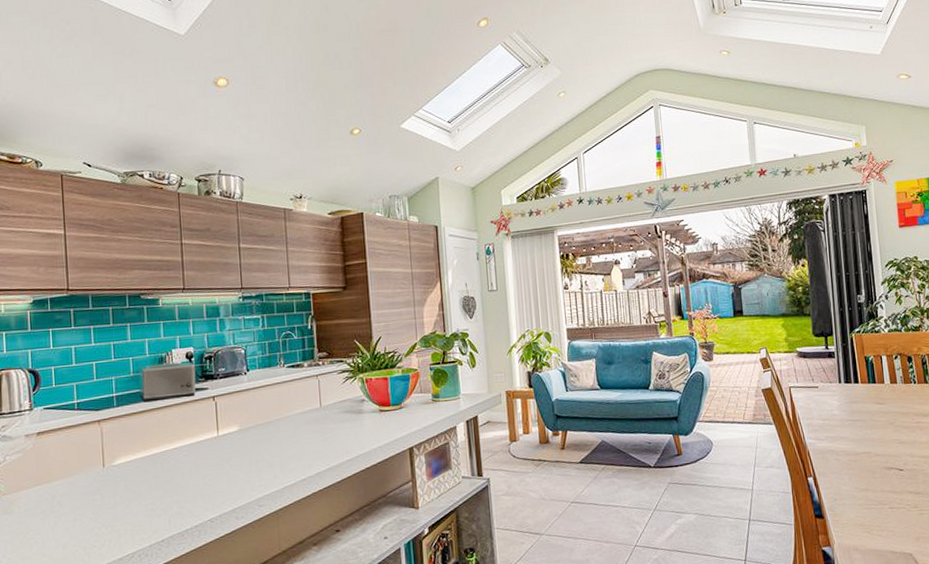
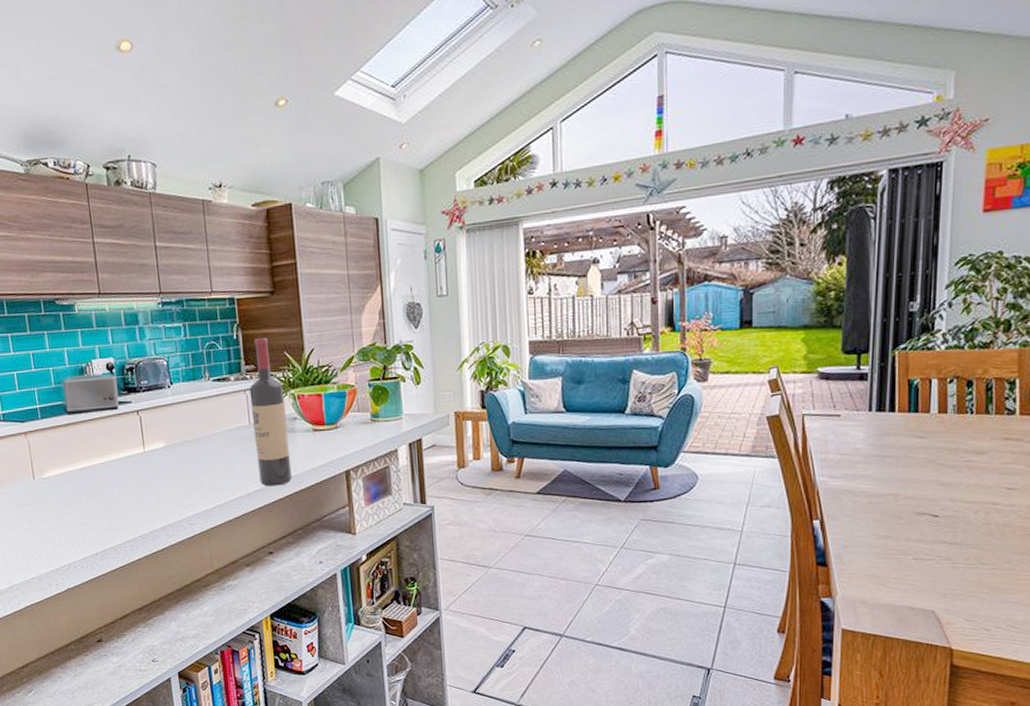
wine bottle: none [321,327,360,466] -> present [249,337,293,487]

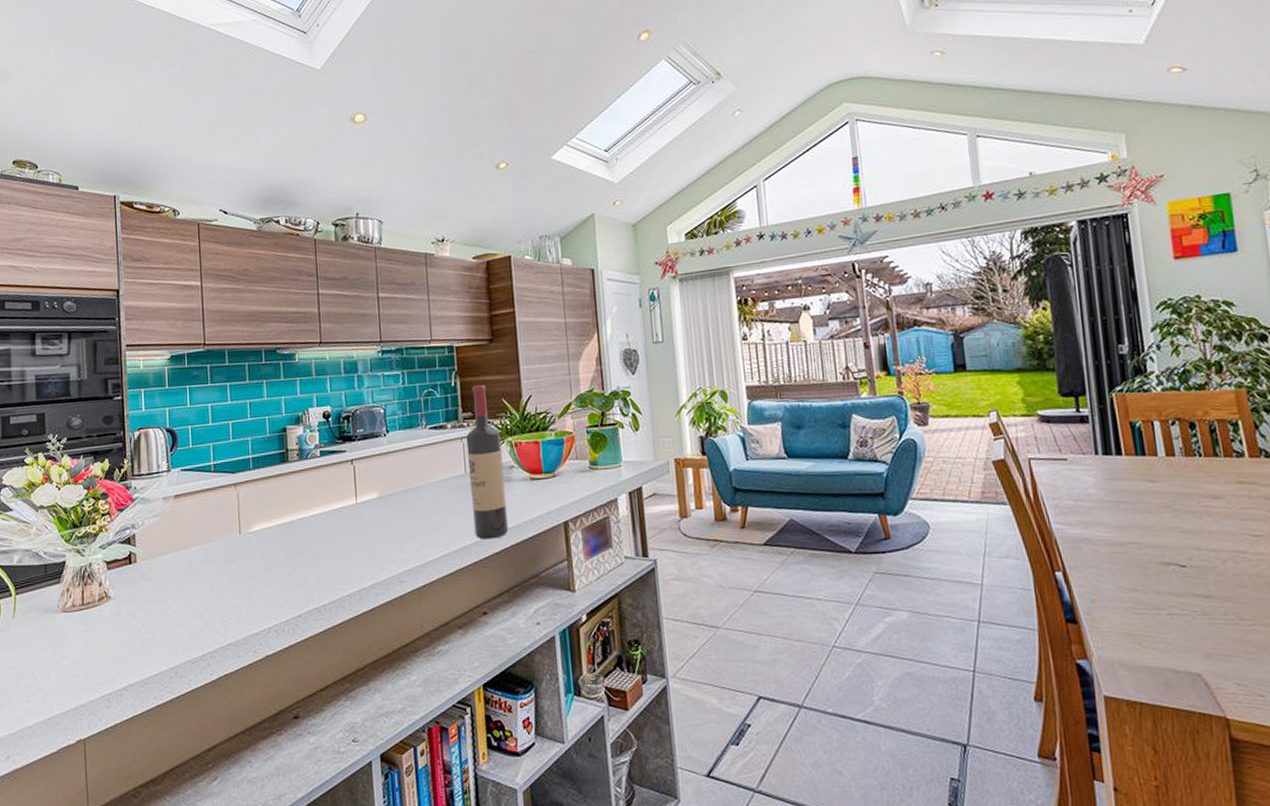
toaster: present [60,373,120,415] -> none [275,421,334,466]

